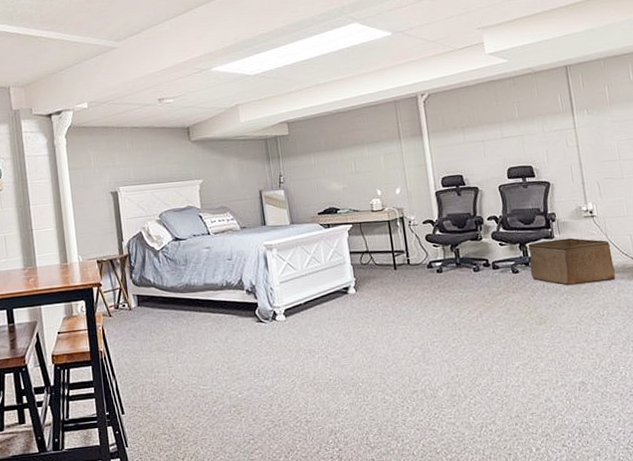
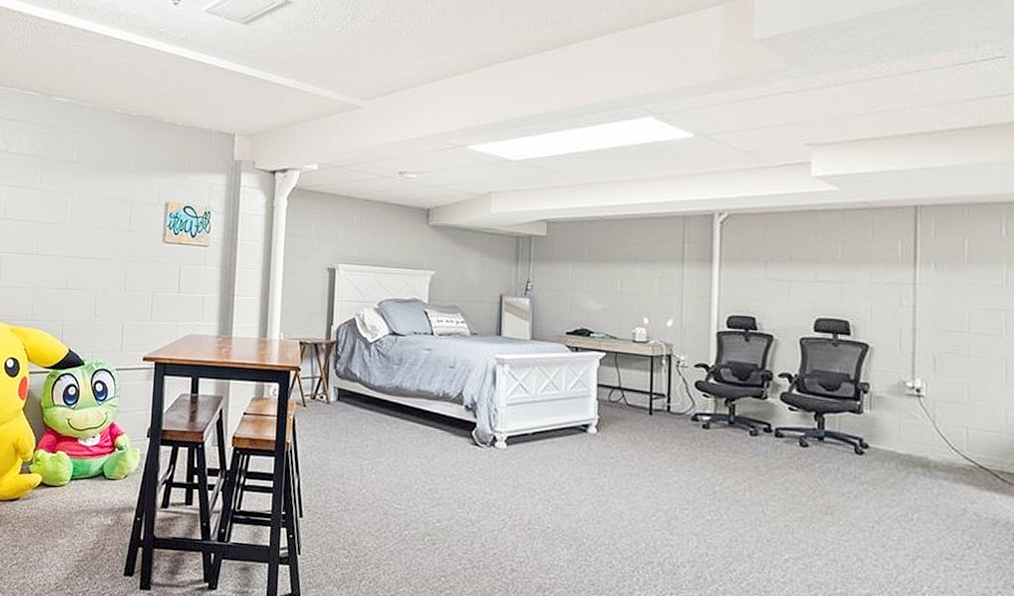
storage bin: present [527,238,616,286] -> none [823,414,938,480]

